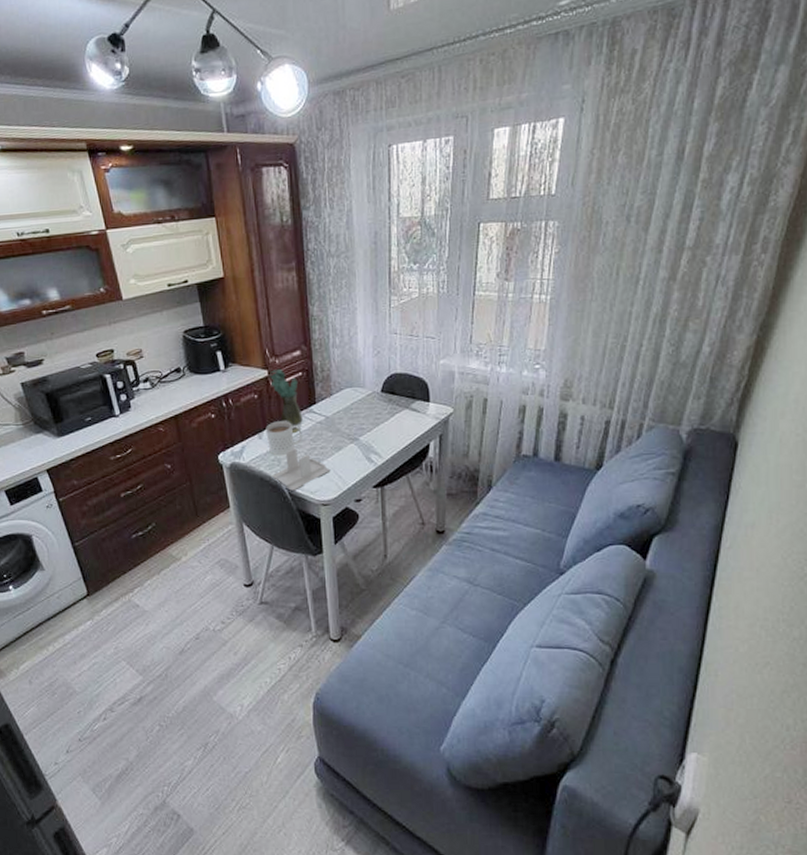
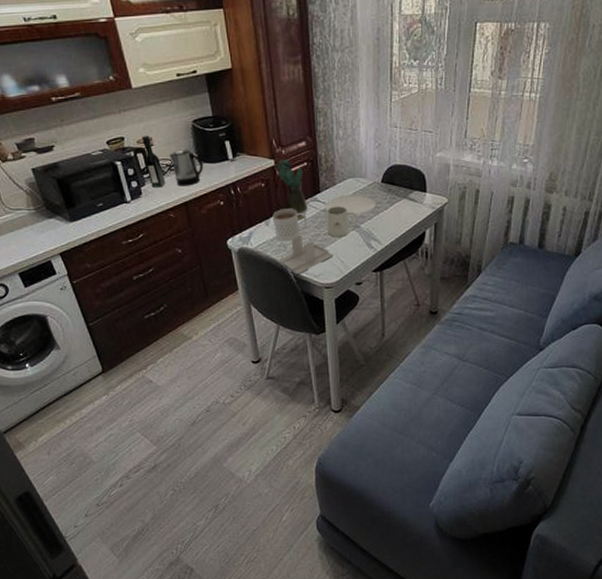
bottle: none [131,347,156,400] -> present [142,136,166,187]
kettle: none [159,360,195,399] -> present [169,149,204,186]
plate: none [320,404,375,429] -> present [324,194,376,217]
mug: none [322,417,357,452] -> present [326,206,358,238]

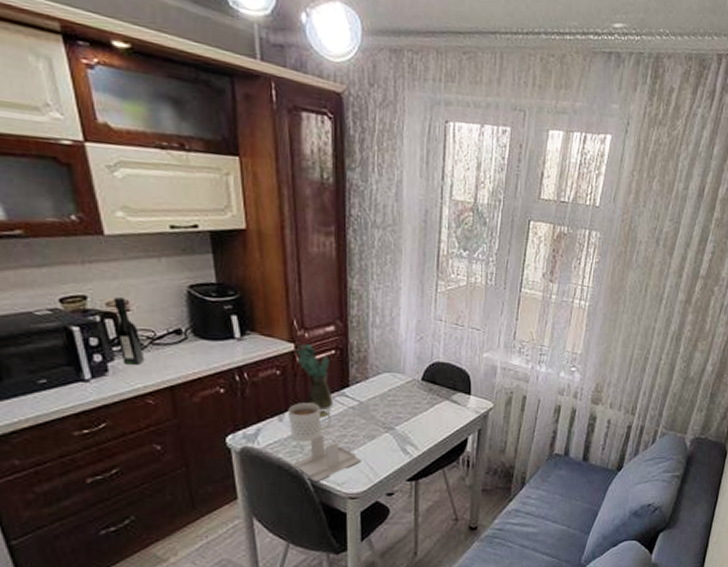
kettle: present [169,149,204,186] -> none [152,319,201,366]
plate: present [324,194,376,217] -> none [353,390,414,417]
mug: present [326,206,358,238] -> none [354,403,393,440]

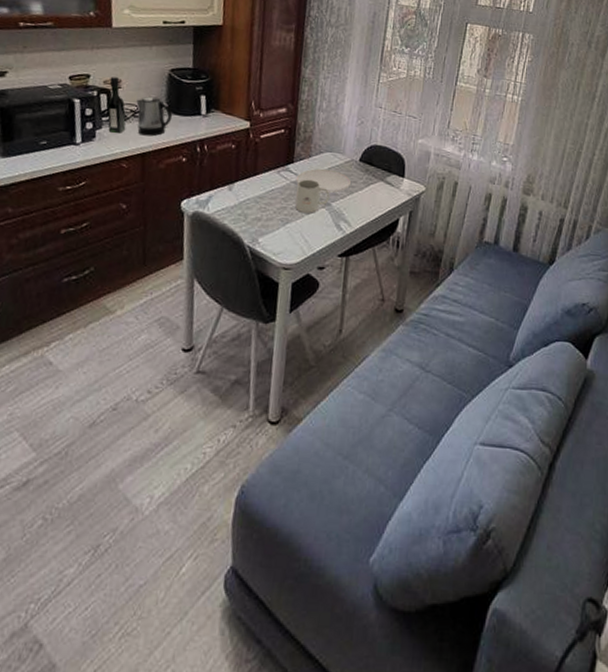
kettle: none [152,319,201,366] -> present [136,96,173,136]
mug: present [288,403,331,442] -> none [237,174,275,212]
napkin holder: present [290,434,361,482] -> none [233,204,298,250]
vase: present [295,341,333,417] -> none [250,120,280,189]
plate: none [353,390,414,417] -> present [295,168,351,194]
mug: none [354,403,393,440] -> present [295,179,330,214]

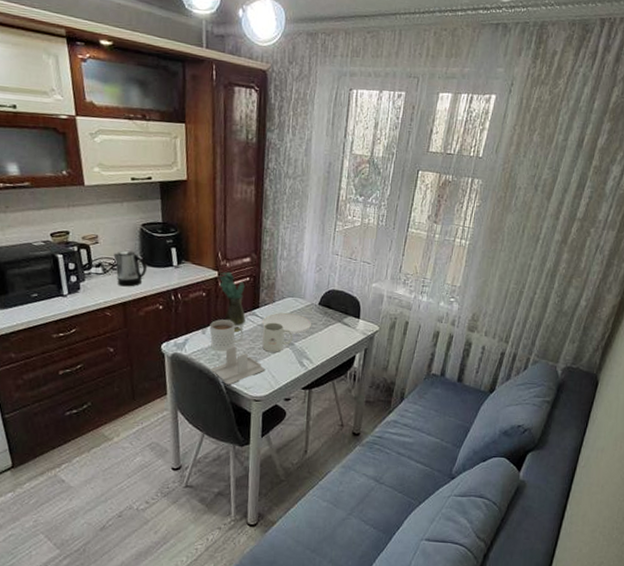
bottle: present [106,76,126,133] -> none [87,233,107,285]
napkin holder: none [233,204,298,250] -> present [209,345,266,385]
mug: none [237,174,275,212] -> present [209,319,243,352]
vase: none [250,120,280,189] -> present [218,270,246,332]

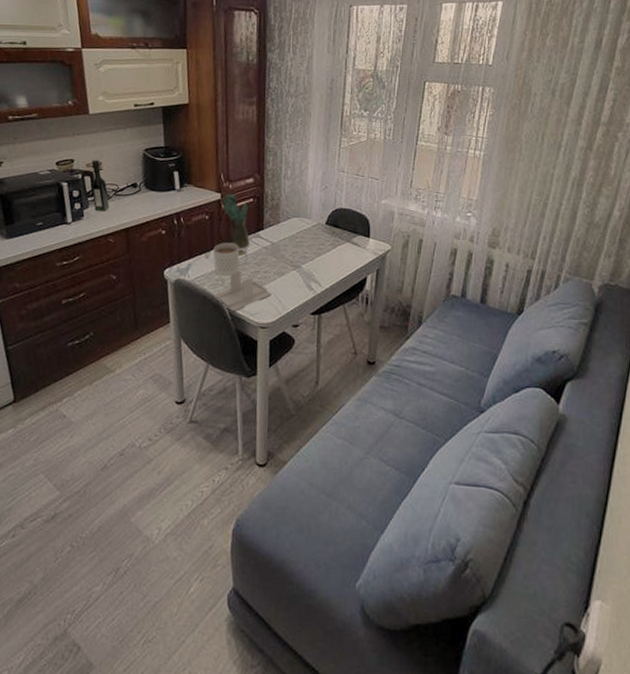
bottle: none [87,233,107,285] -> present [91,160,110,211]
kettle: present [113,250,148,287] -> none [117,175,150,212]
plate: present [261,312,311,335] -> none [266,233,318,257]
mug: present [262,322,293,353] -> none [267,244,300,277]

